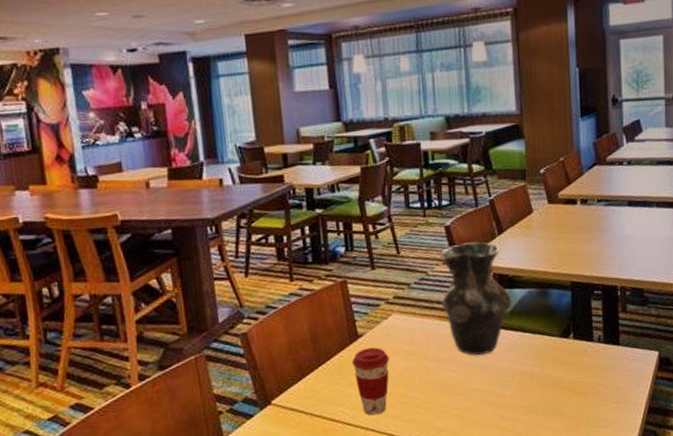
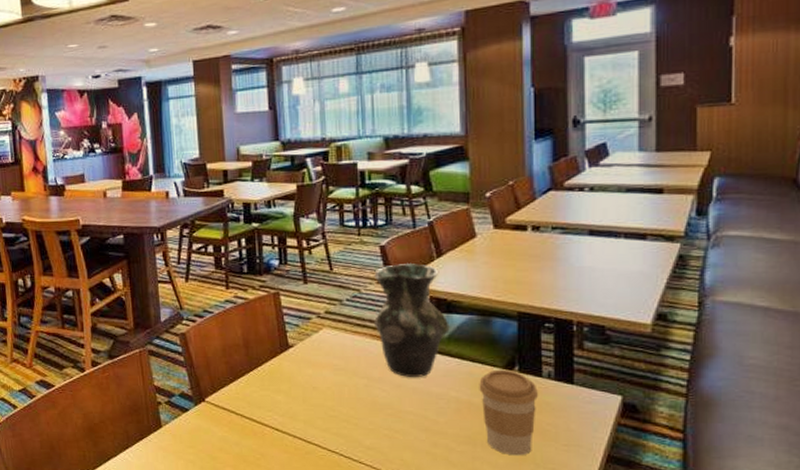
coffee cup: present [352,347,389,416] -> none [282,359,319,424]
coffee cup: none [539,337,591,419] -> present [479,369,539,456]

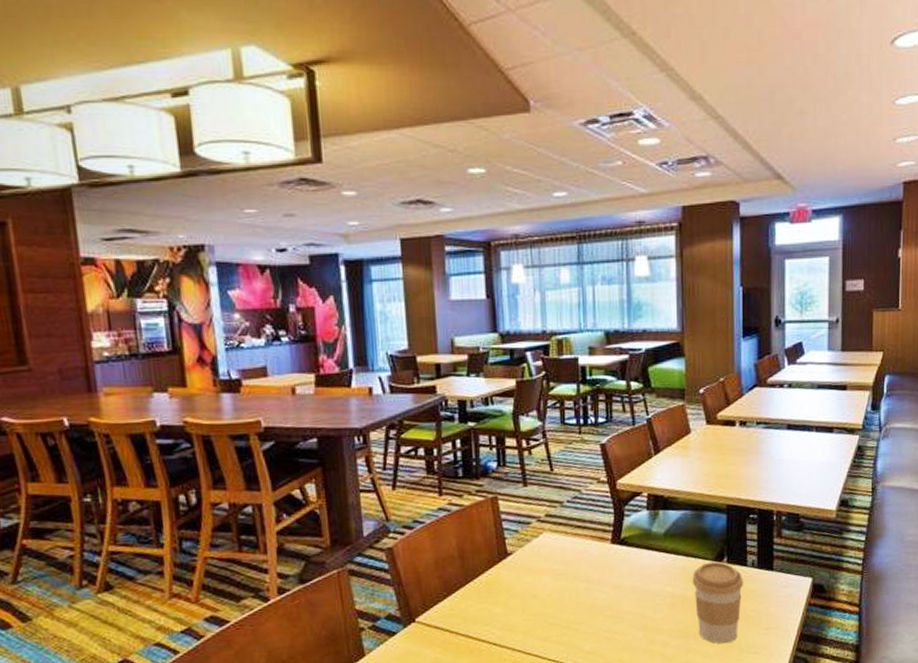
vase: present [374,264,450,377] -> none [595,461,666,577]

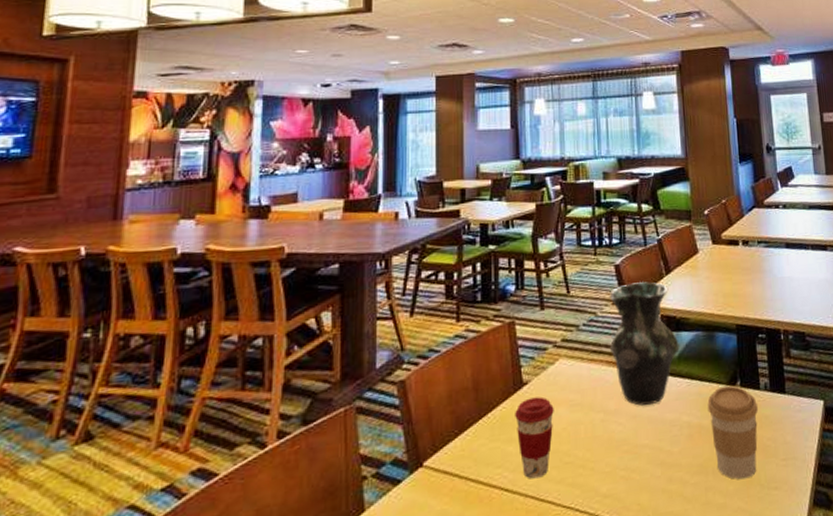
coffee cup: none [500,566,539,636] -> present [515,396,554,479]
vase: none [595,461,666,577] -> present [610,282,680,406]

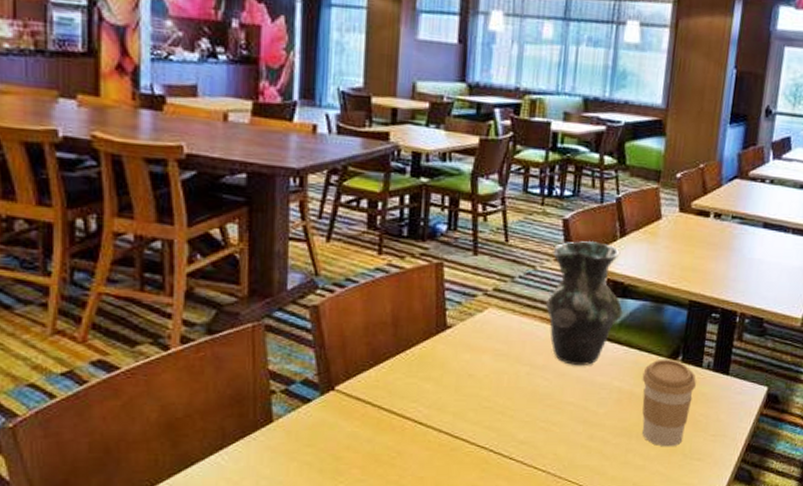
coffee cup: present [515,396,554,479] -> none [435,341,478,417]

